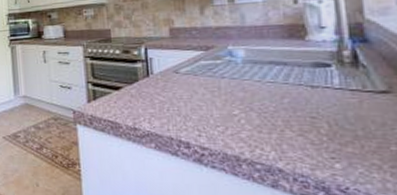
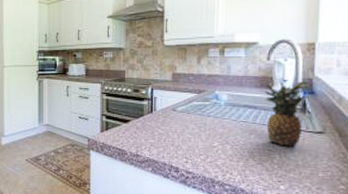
fruit: none [287,25,359,112] -> present [259,80,310,147]

